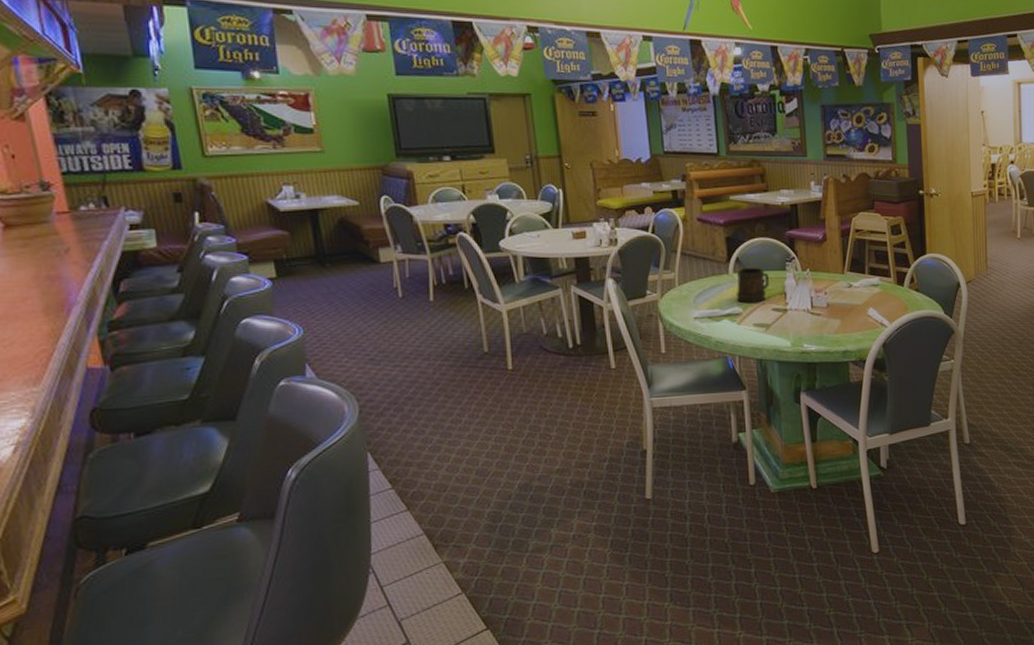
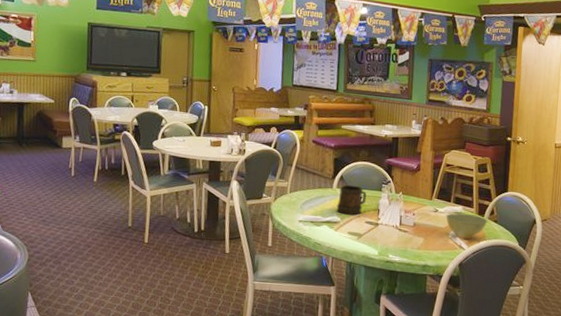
bowl: none [862,285,908,316] -> present [445,213,488,240]

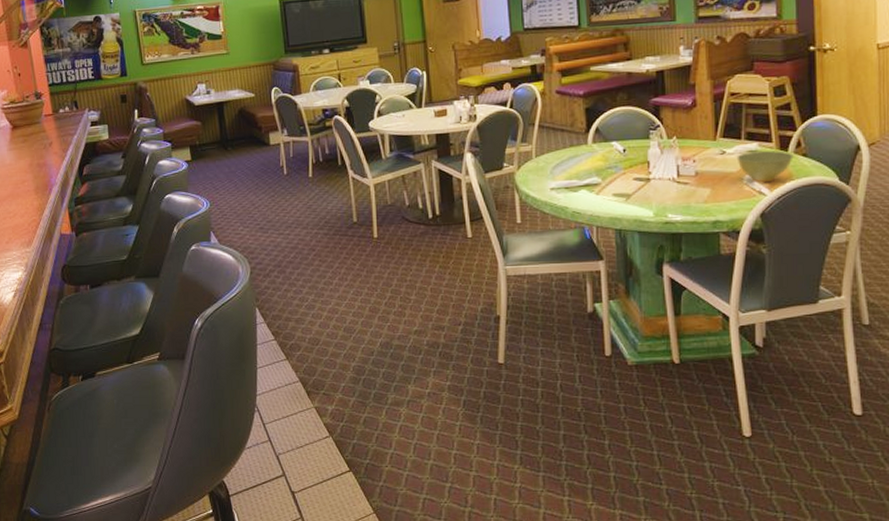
beer mug: present [336,184,366,215] -> none [595,136,631,174]

